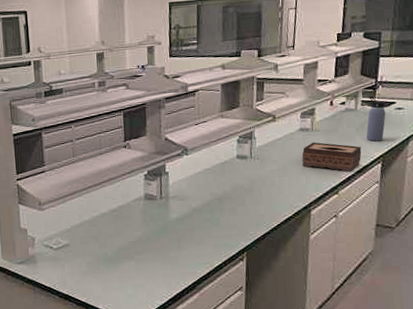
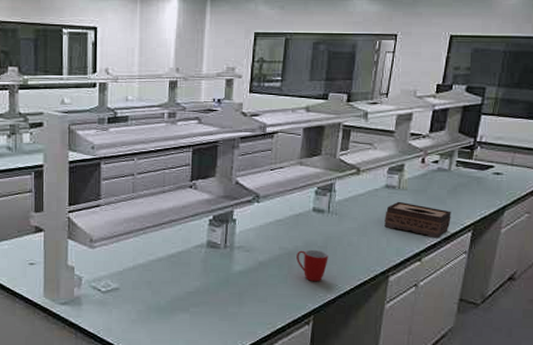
mug: none [226,192,255,222] -> present [297,249,328,282]
water bottle: present [366,95,386,142] -> none [458,156,482,207]

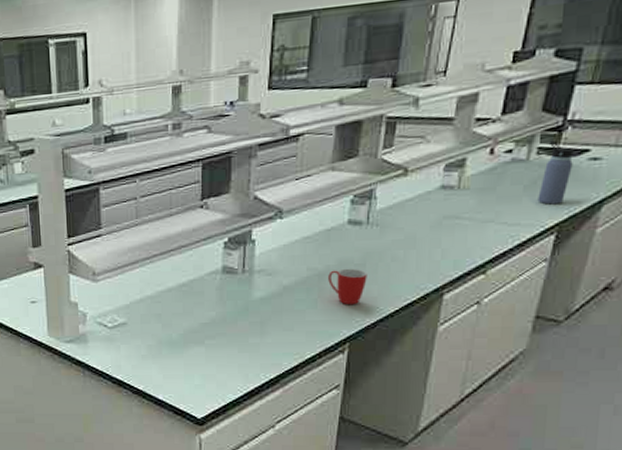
tissue box: present [384,201,451,239] -> none [439,204,528,246]
water bottle: none [458,156,482,207] -> present [537,140,574,205]

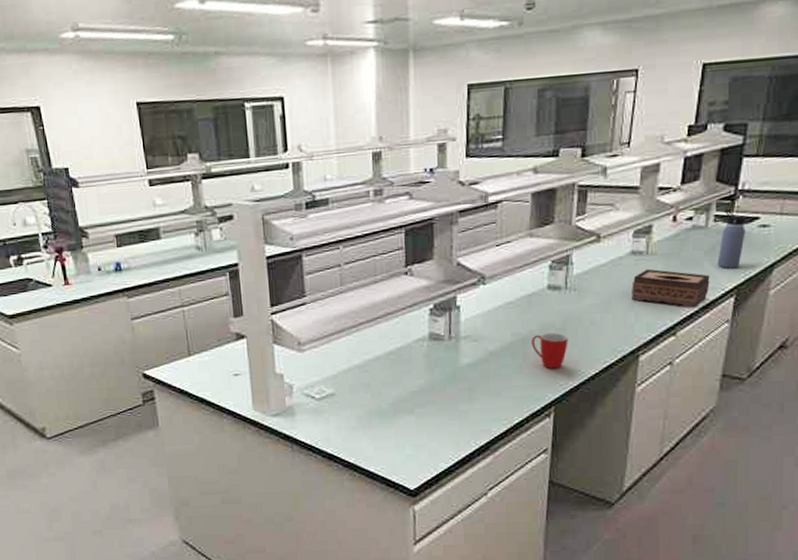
tissue box: none [439,204,528,246] -> present [631,268,710,308]

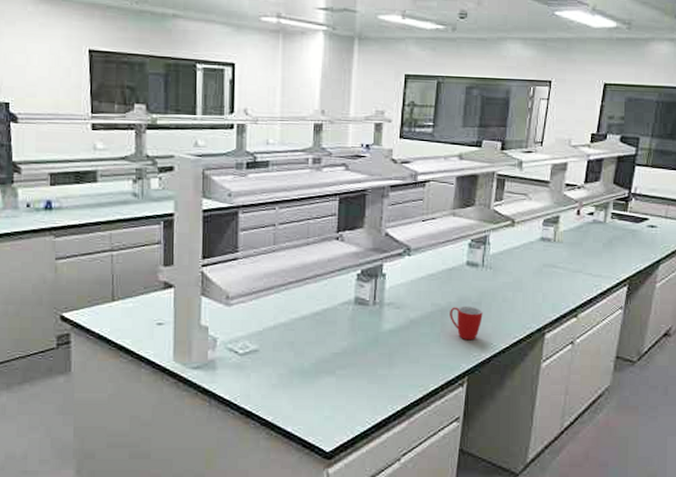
tissue box: present [631,268,710,308] -> none [540,254,607,294]
water bottle: present [717,208,746,269] -> none [613,208,637,261]

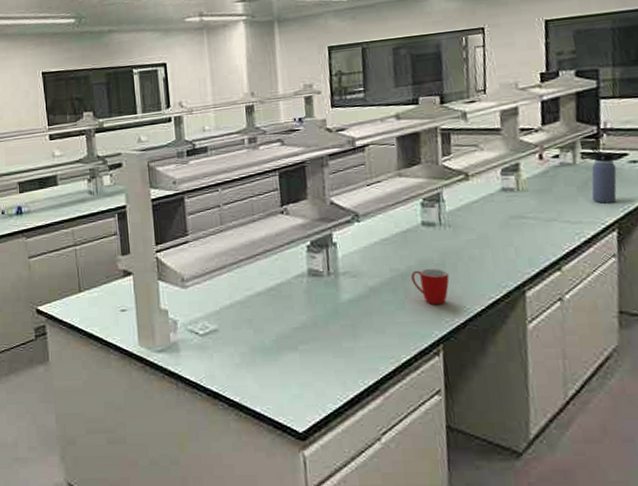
water bottle: none [613,208,637,261] -> present [589,146,617,204]

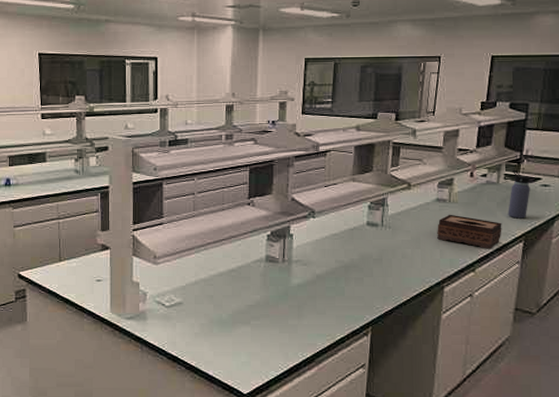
mug: present [411,268,450,305] -> none [353,262,384,294]
tissue box: none [507,204,589,243] -> present [437,214,502,249]

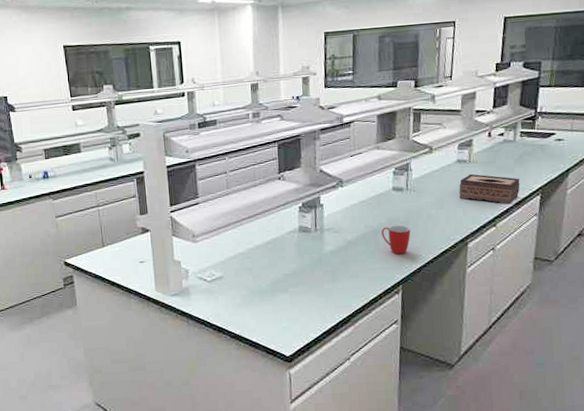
mug: none [353,262,384,294] -> present [381,225,411,255]
water bottle: present [508,169,530,219] -> none [525,126,545,174]

